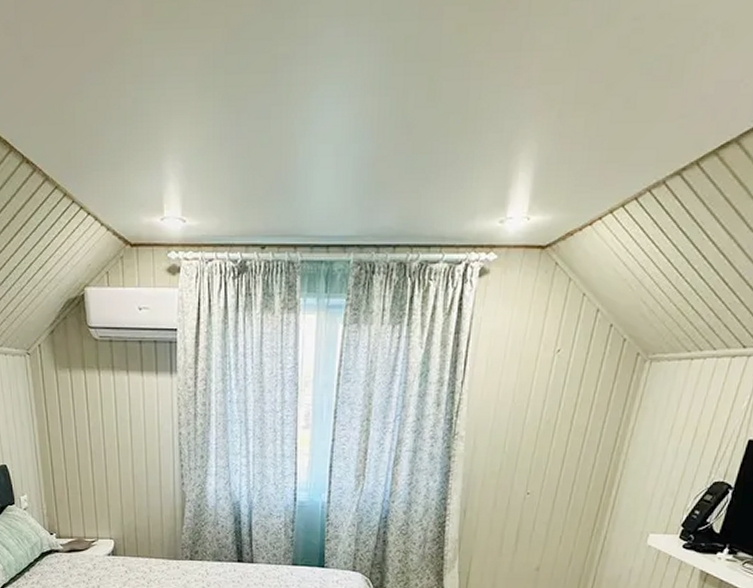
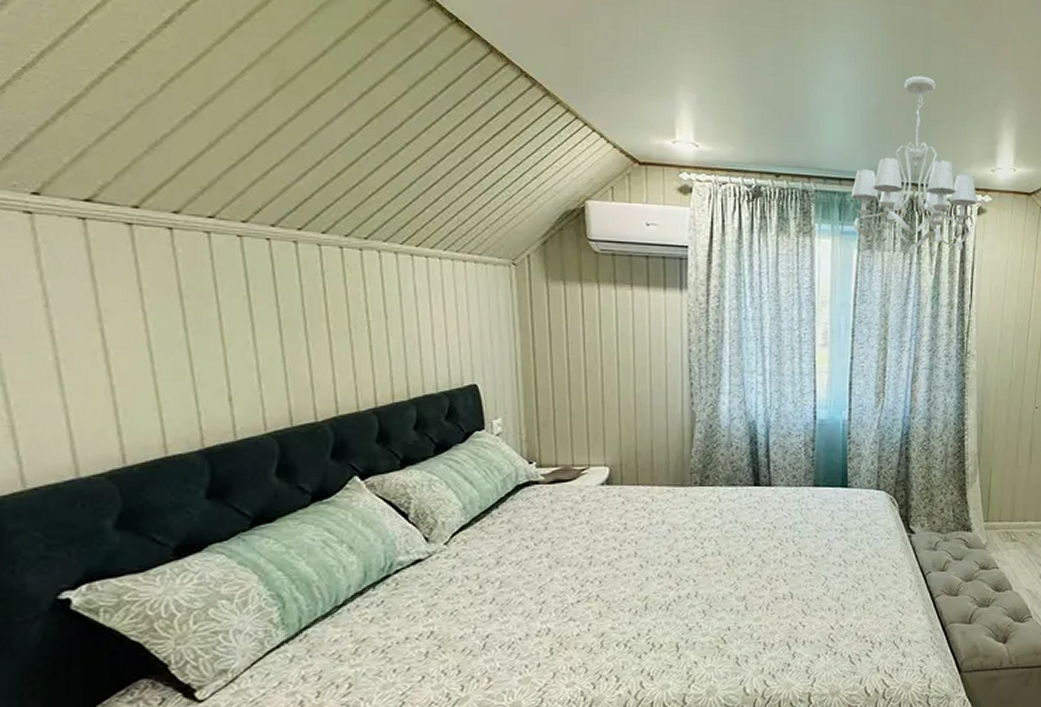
chandelier: none [338,110,480,329] -> present [851,75,977,256]

